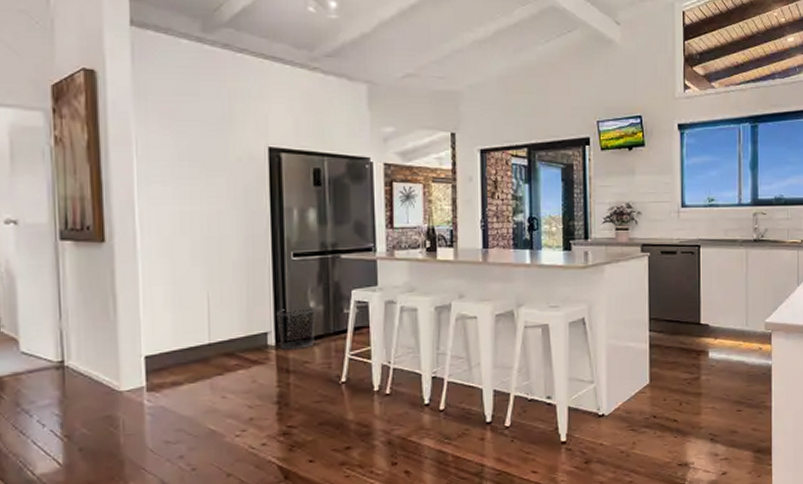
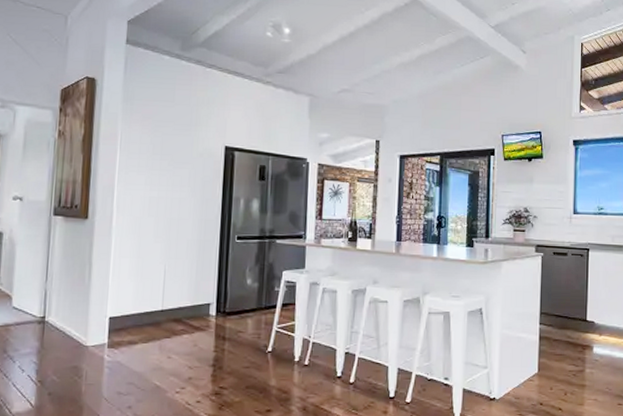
waste bin: present [276,307,316,350] -> none [219,283,251,320]

